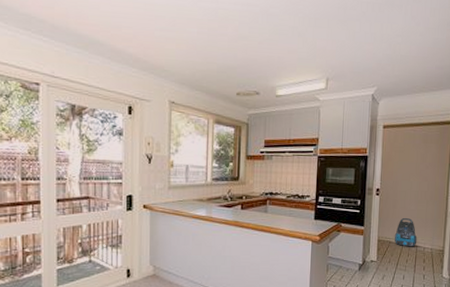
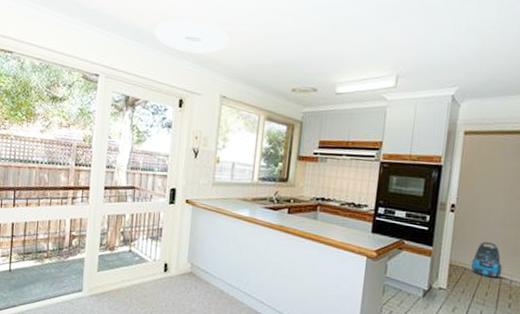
ceiling light: none [97,25,173,61] -> present [154,19,229,54]

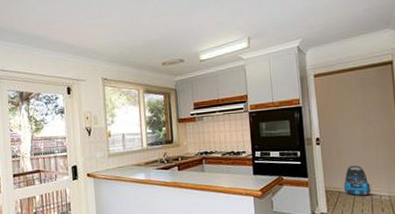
ceiling light: present [154,19,229,54] -> none [36,19,101,47]

